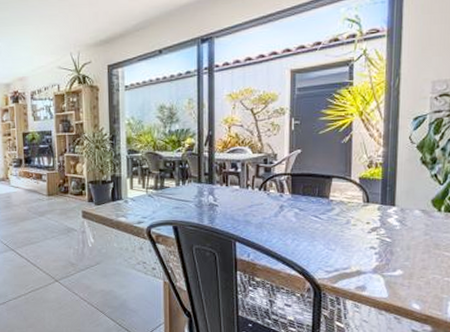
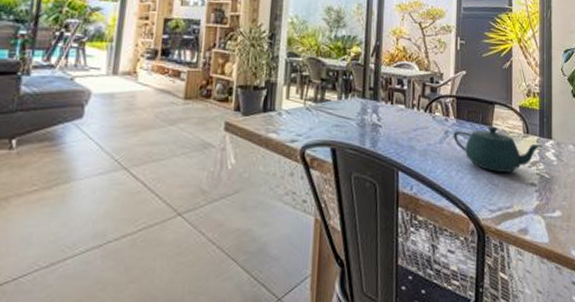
teapot: none [288,198,385,239] -> present [453,125,543,174]

